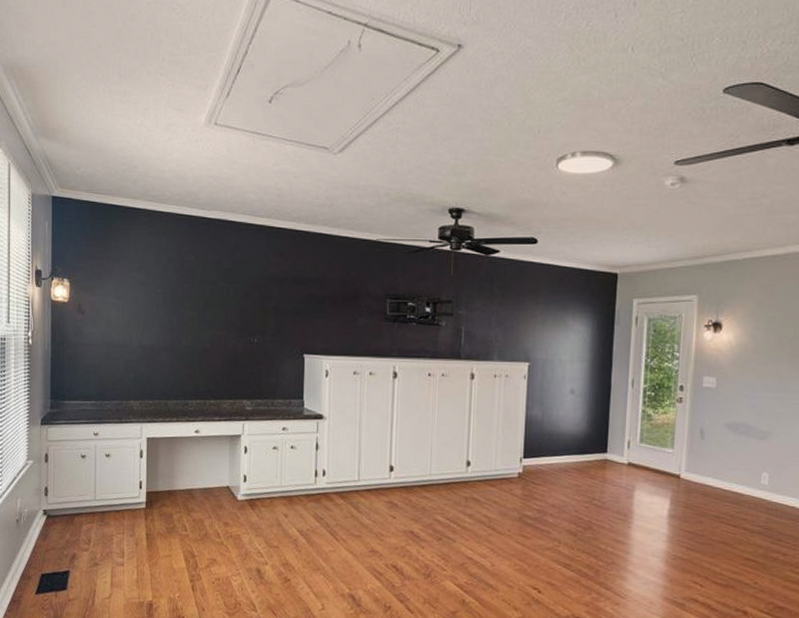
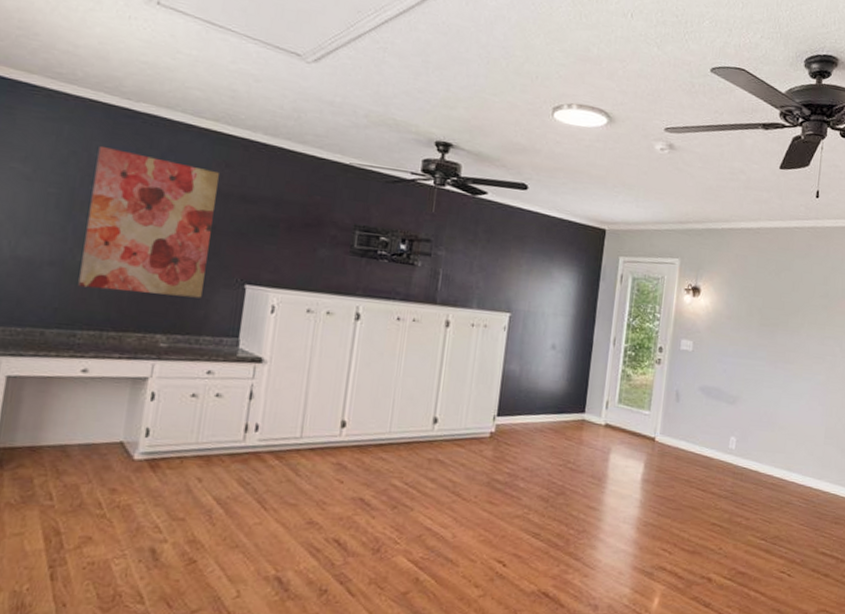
wall art: none [185,250,275,368] -> present [78,145,219,298]

